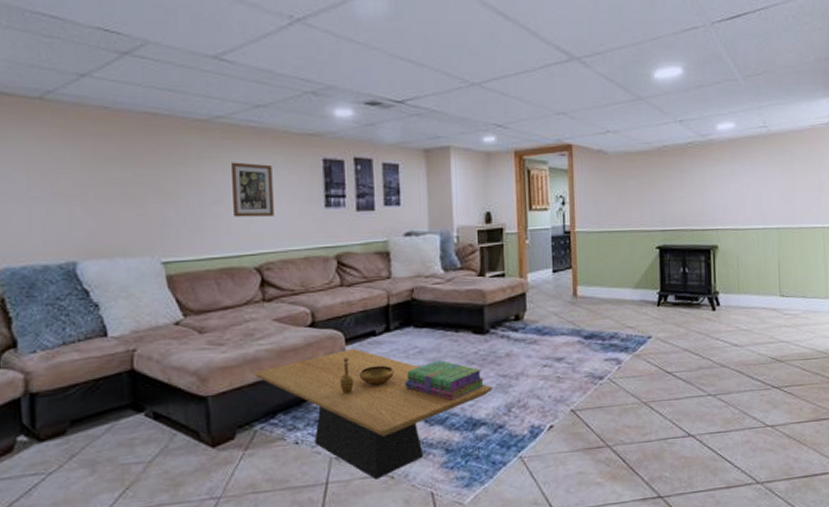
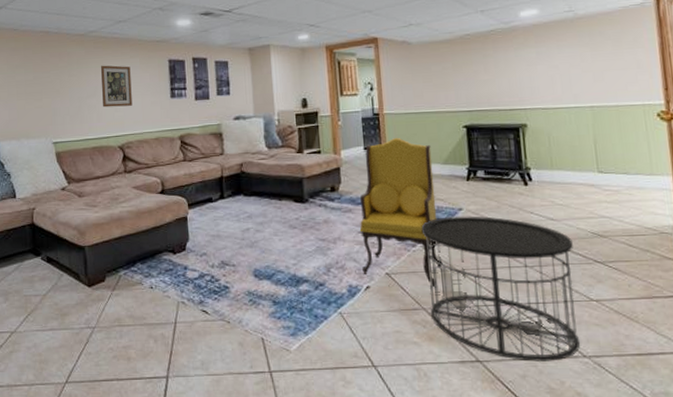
coffee table: present [253,348,493,480] -> none [118,212,313,323]
decorative bowl: present [339,357,394,394] -> none [184,219,228,250]
stack of books: present [405,359,484,401] -> none [237,223,305,259]
armchair: none [544,258,630,422] -> present [359,137,443,287]
side table: none [609,344,754,493] -> present [421,216,580,362]

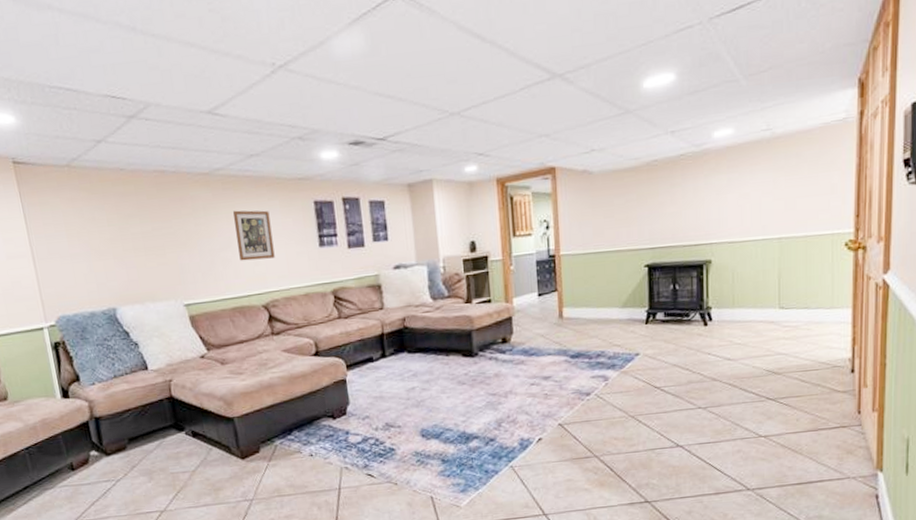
armchair: present [359,137,443,287] -> none [532,280,617,434]
side table: present [421,216,580,362] -> none [596,360,747,498]

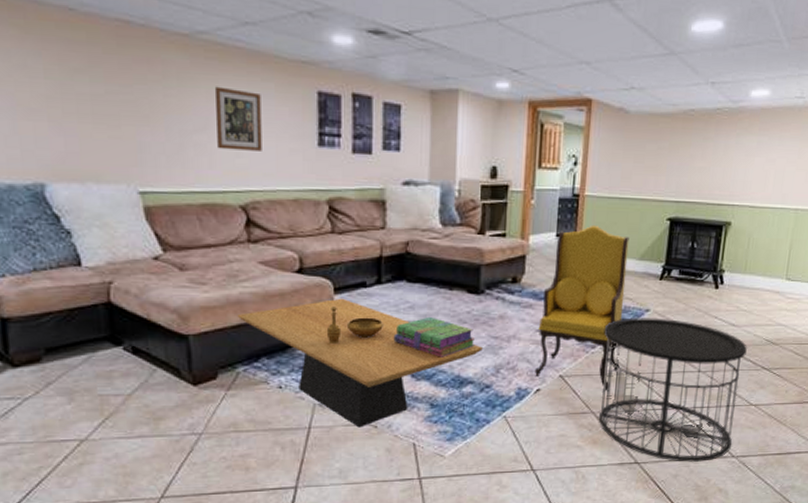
coffee table: none [270,373,483,486] -> present [237,298,483,428]
decorative bowl: none [344,381,392,414] -> present [326,307,383,343]
stack of books: none [402,381,475,417] -> present [393,316,475,357]
armchair: none [532,280,617,434] -> present [535,224,630,390]
side table: none [596,360,747,498] -> present [599,317,747,462]

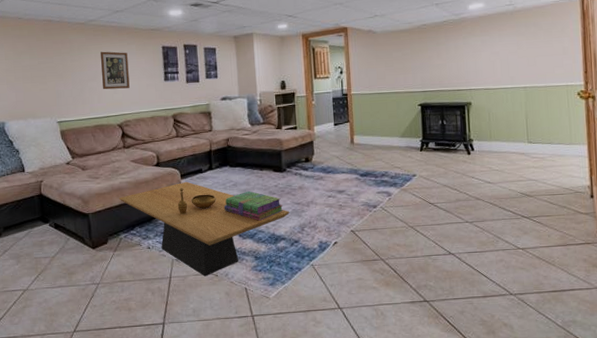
armchair: present [535,224,630,390] -> none [329,114,399,241]
side table: present [599,317,747,462] -> none [381,181,508,300]

